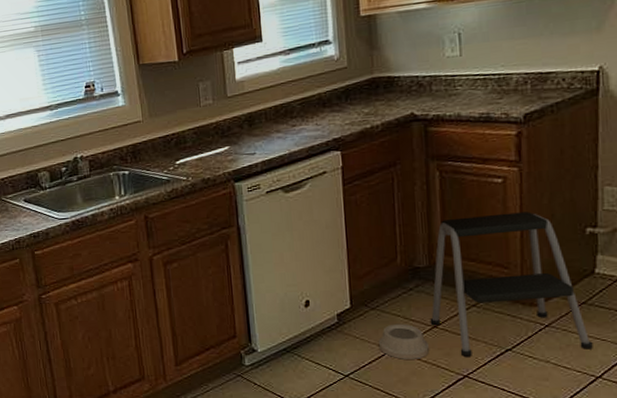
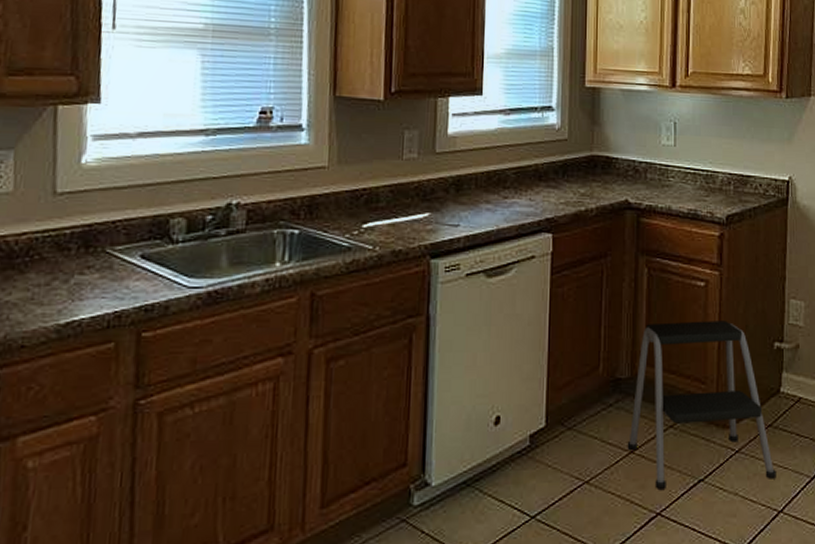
pet bowl: present [378,323,429,361] -> none [571,447,624,495]

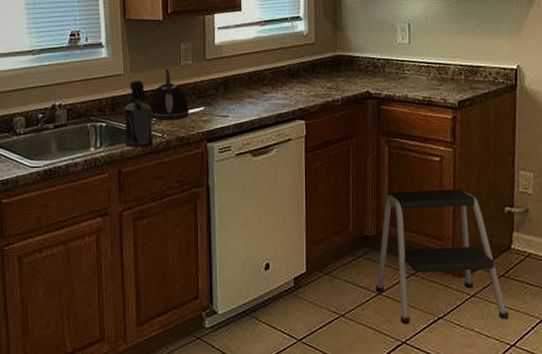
spray bottle: none [323,176,362,264] -> present [124,81,154,148]
kettle: none [359,161,410,228] -> present [149,68,189,120]

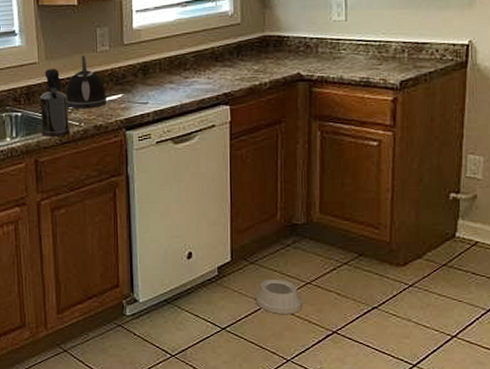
pet bowl: none [329,289,373,326] -> present [255,278,302,315]
step stool: present [375,189,509,323] -> none [304,175,450,313]

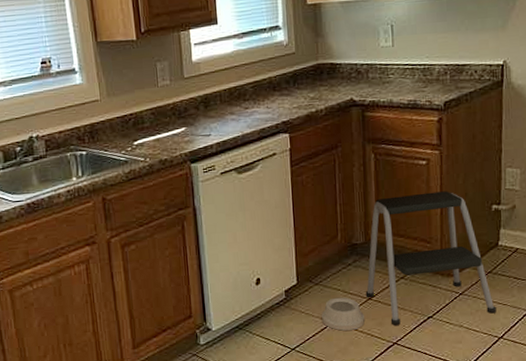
spray bottle: present [39,69,70,138] -> none [103,105,136,175]
kettle: present [66,55,107,108] -> none [130,90,170,144]
step stool: none [304,175,450,313] -> present [365,191,496,325]

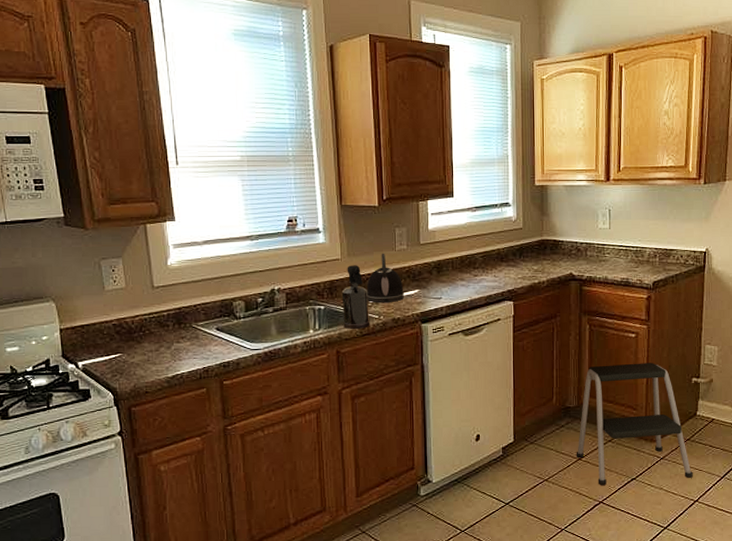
spray bottle: none [103,105,136,175] -> present [341,265,370,330]
kettle: none [130,90,170,144] -> present [366,253,404,302]
pet bowl: present [321,297,365,331] -> none [534,456,574,489]

